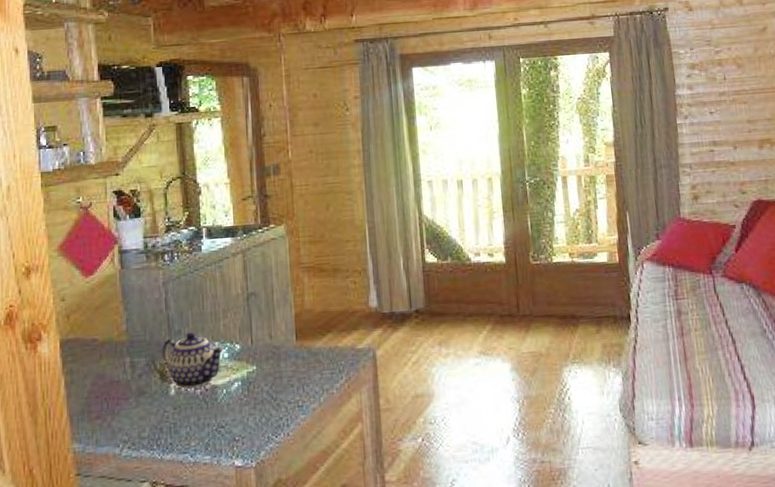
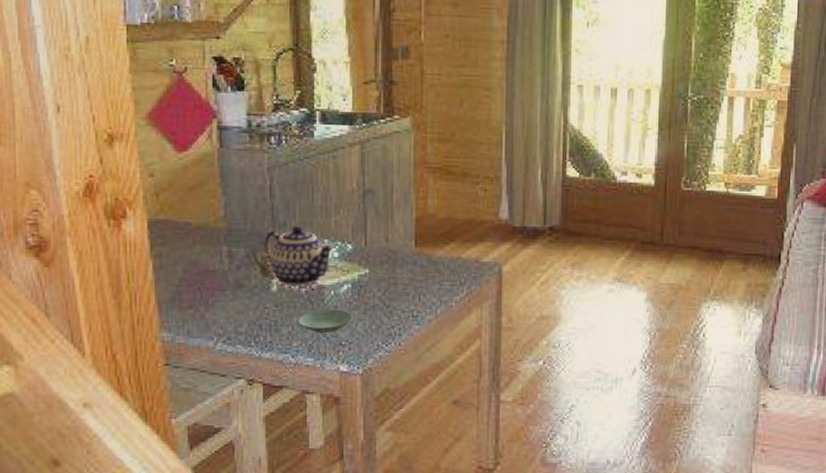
saucer: none [196,406,244,431] -> present [299,309,352,332]

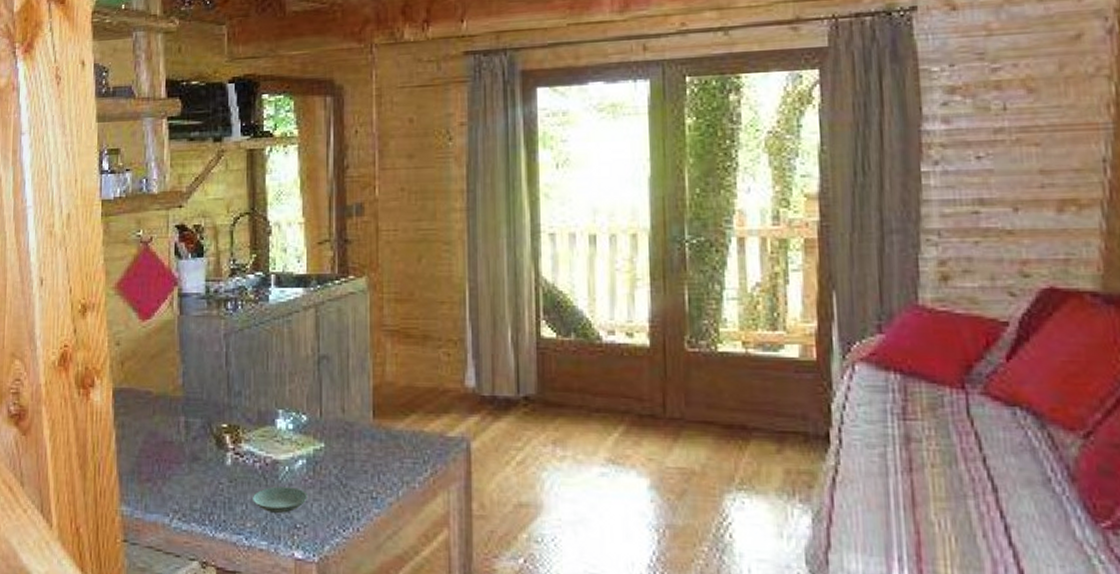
teapot: present [264,226,334,286] -> none [219,395,288,460]

